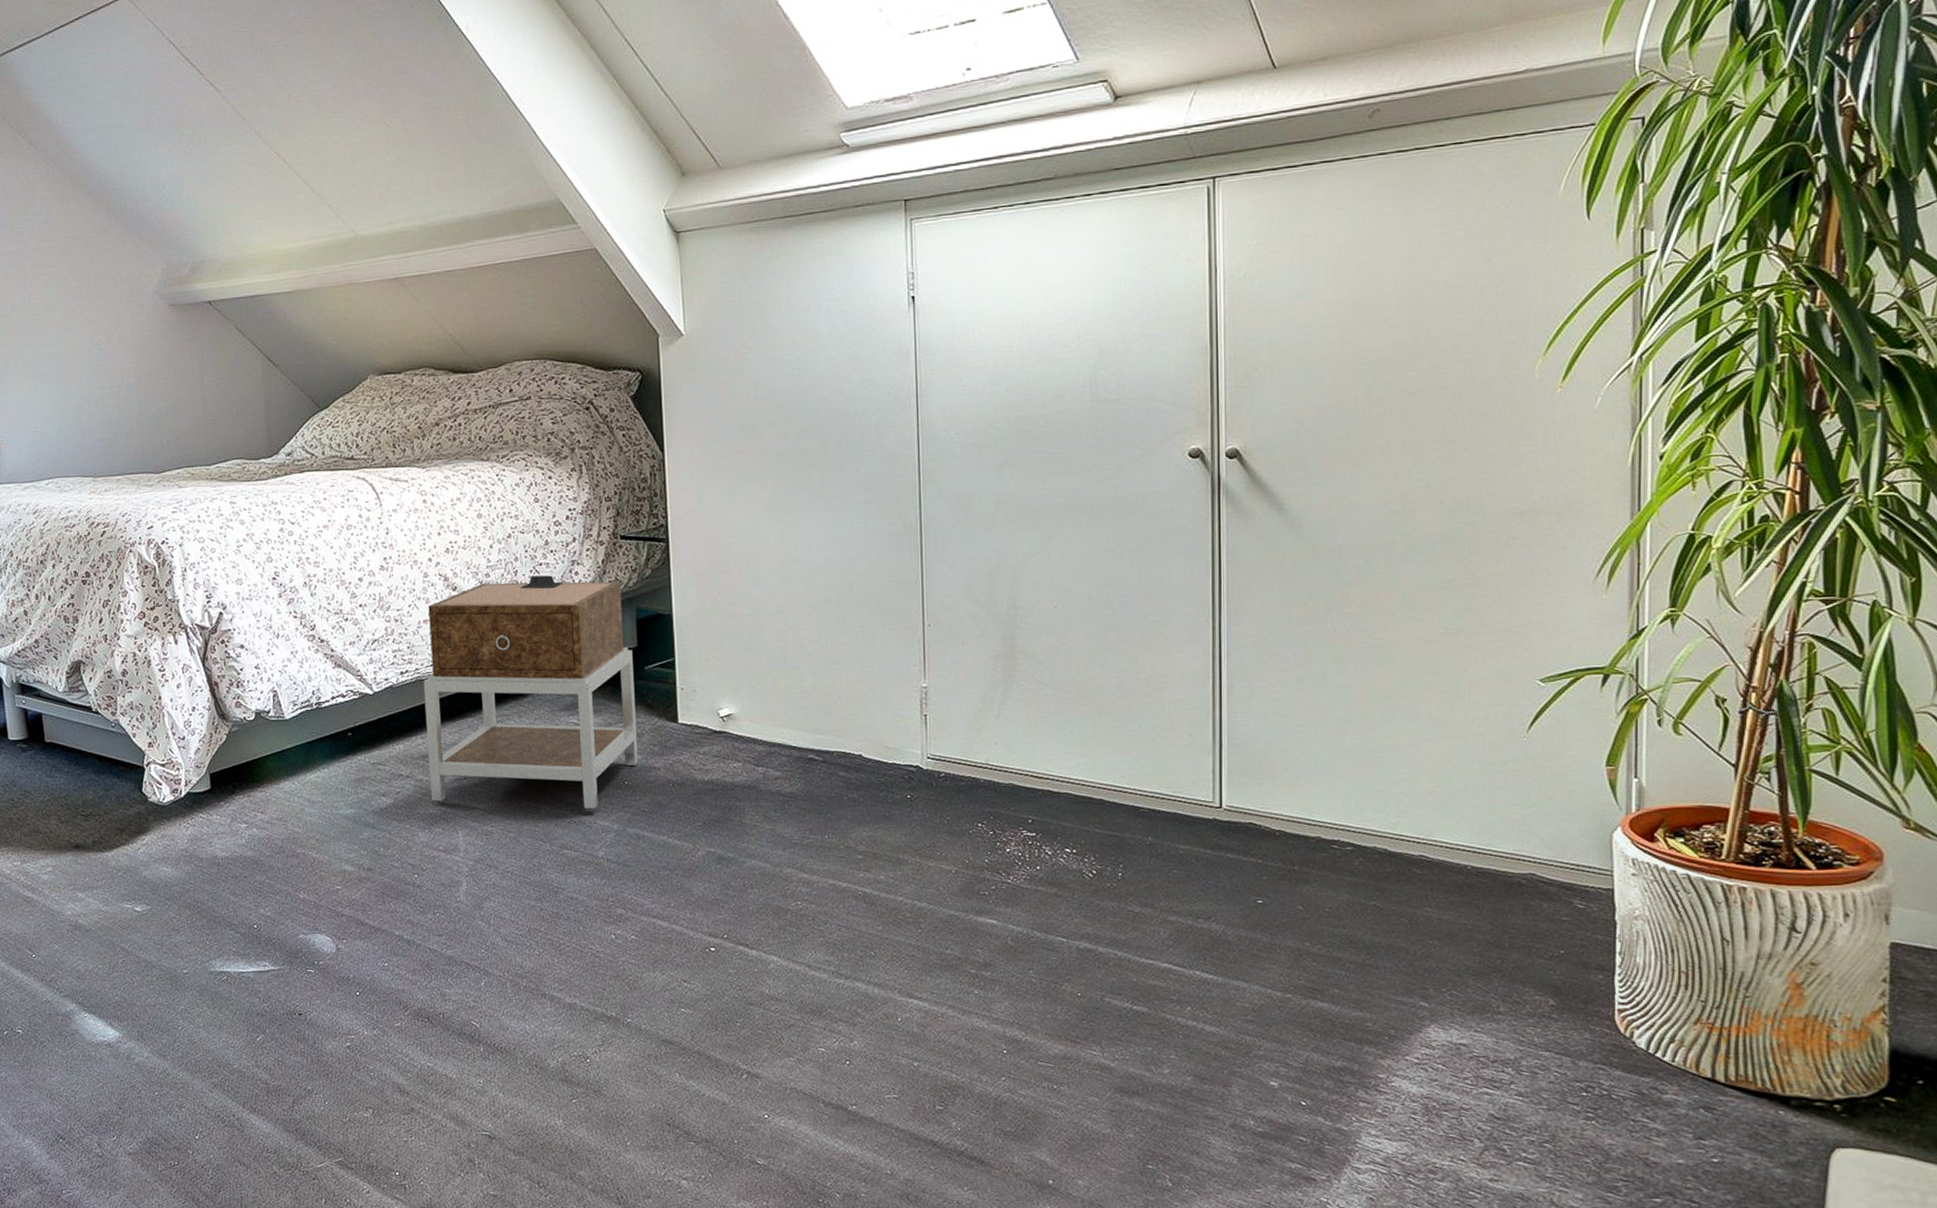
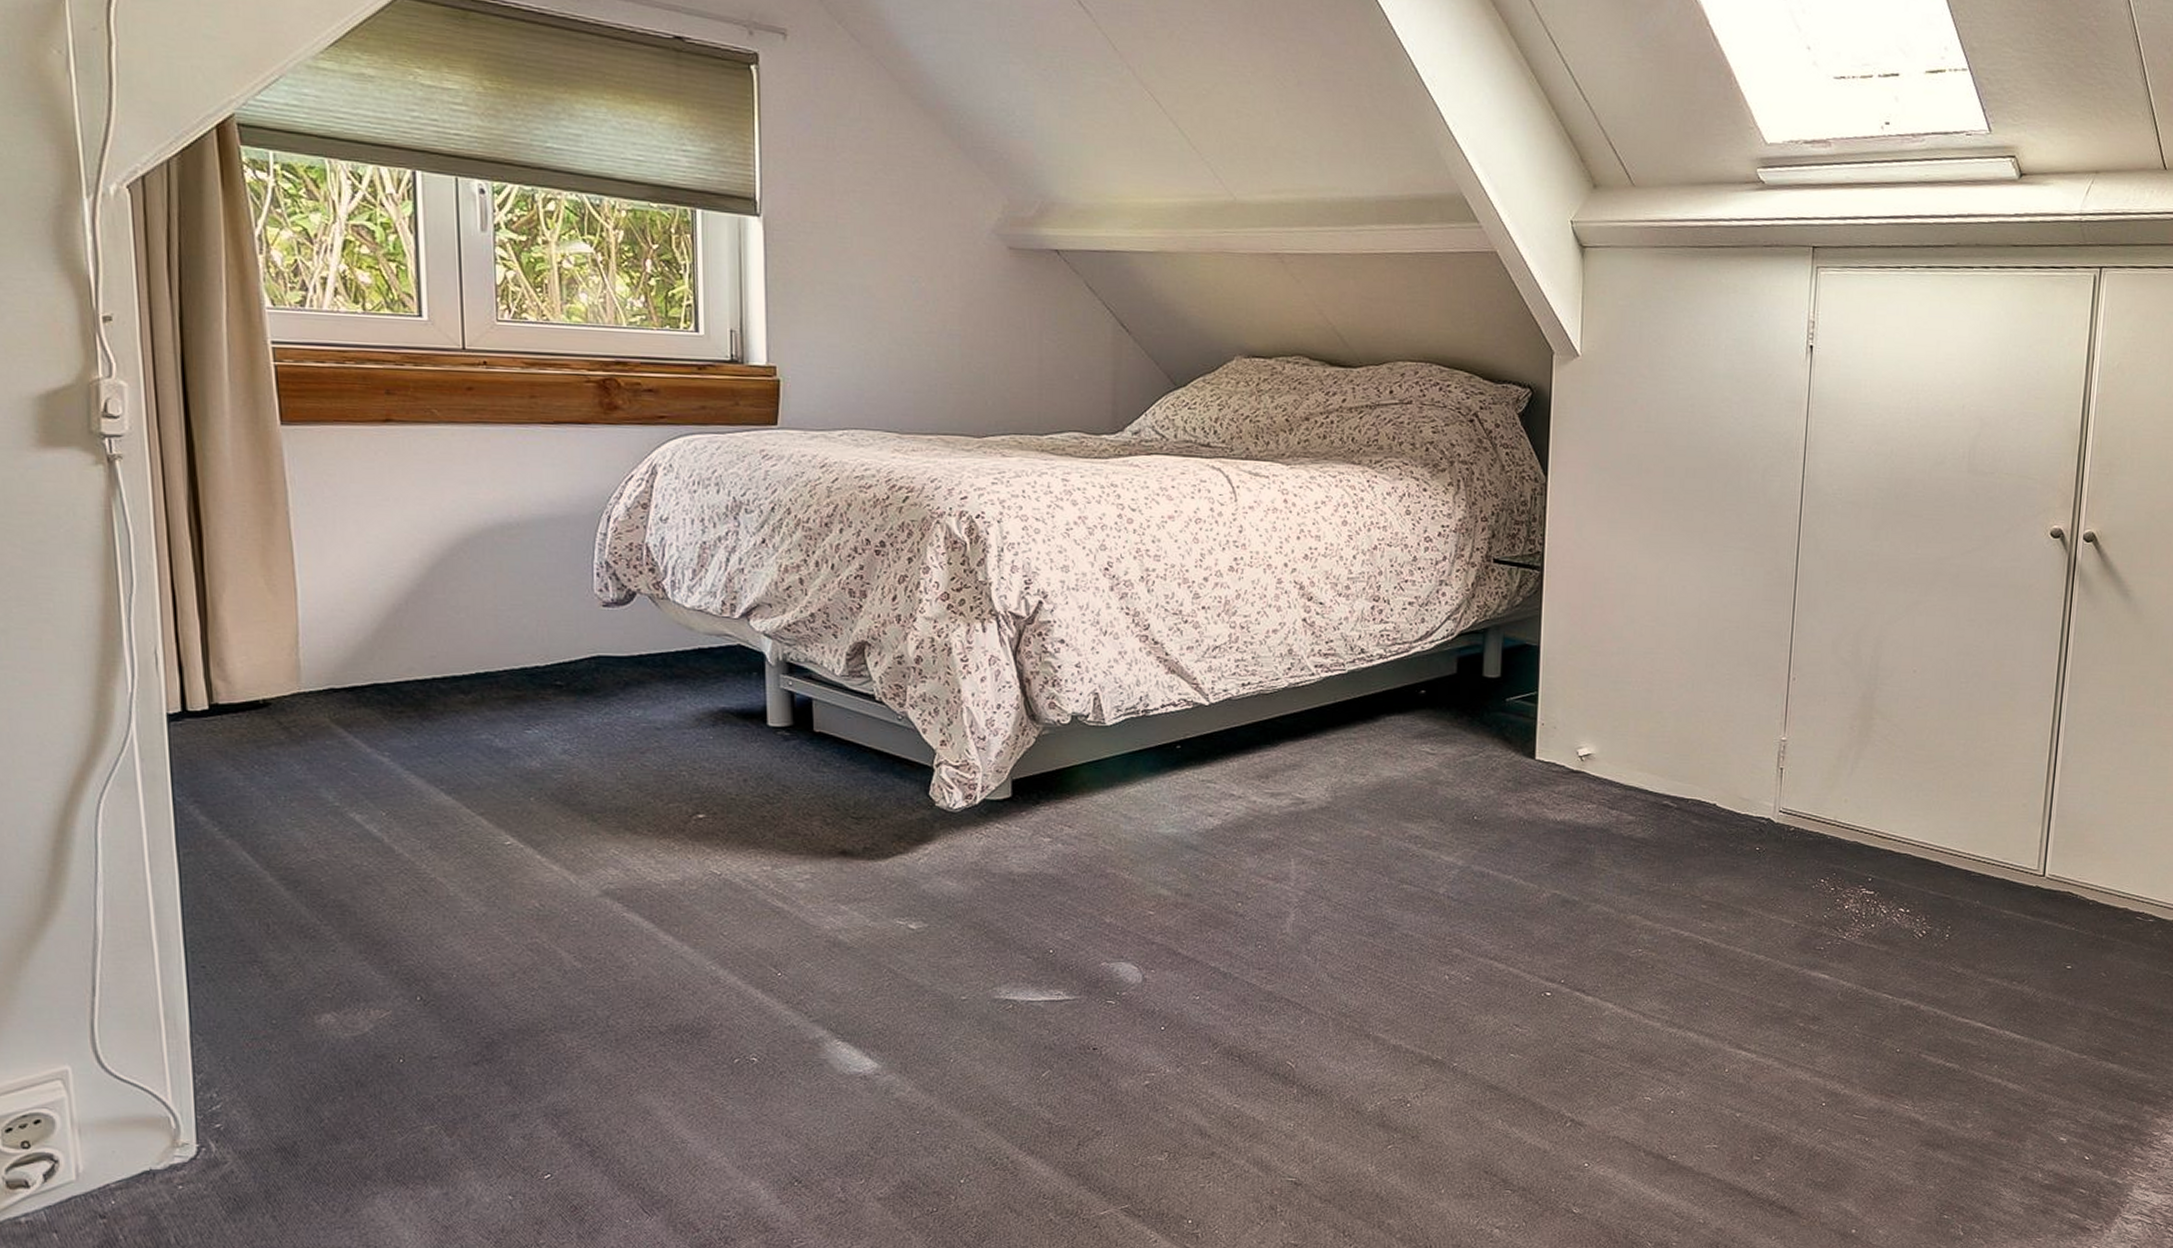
nightstand: present [423,575,638,810] -> none [1263,593,1495,845]

